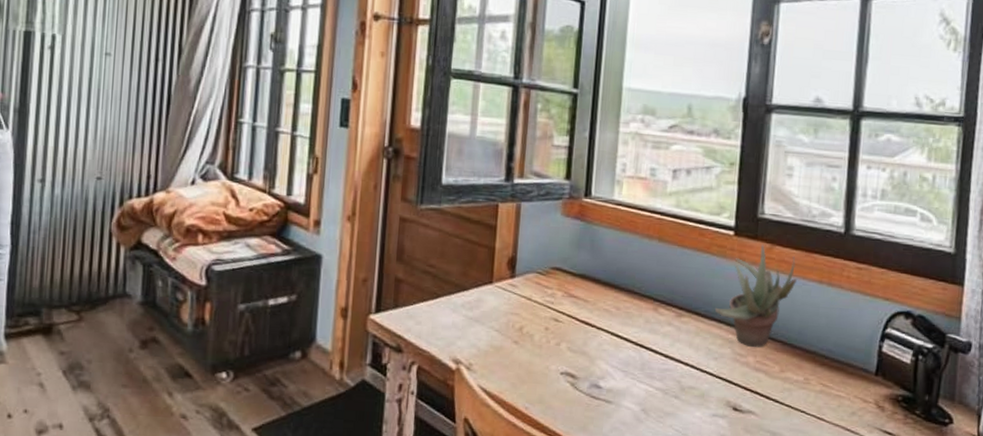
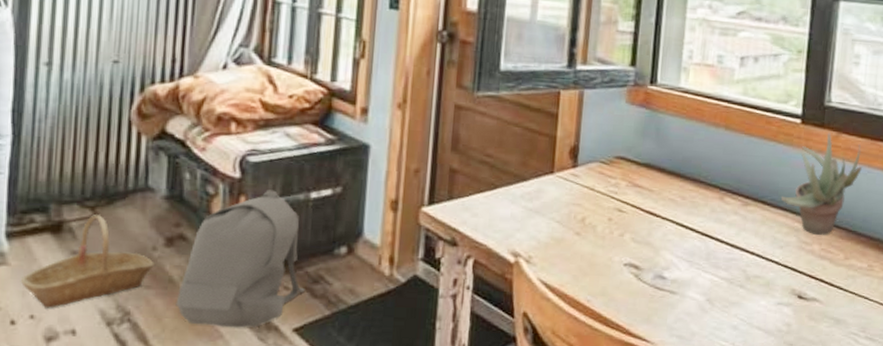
basket: none [16,318,132,404] -> present [20,215,156,308]
backpack: none [148,297,265,426] -> present [175,190,306,328]

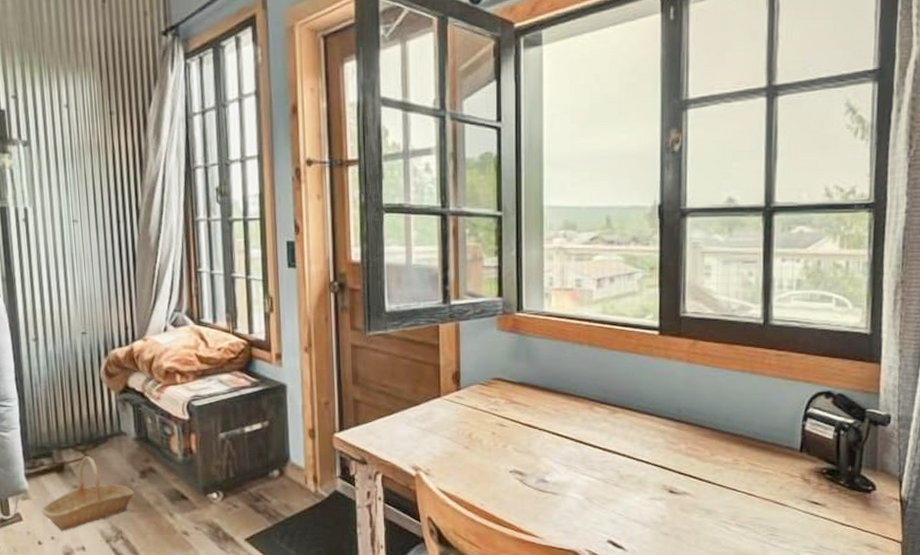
backpack: present [175,190,306,328] -> none [154,427,251,540]
succulent plant: present [780,132,862,235] -> none [645,341,721,435]

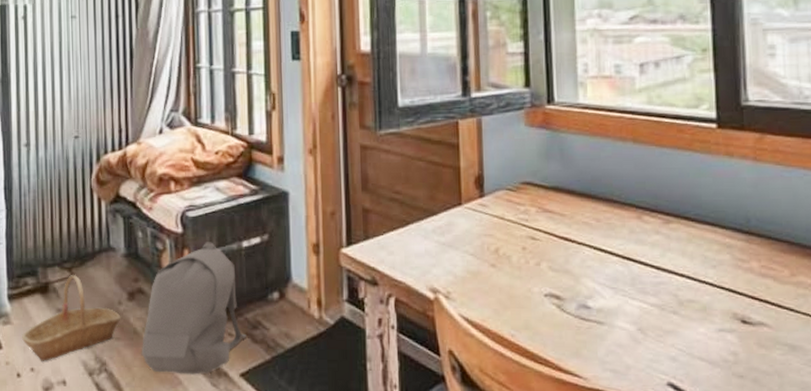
backpack: none [154,427,251,540] -> present [141,242,248,375]

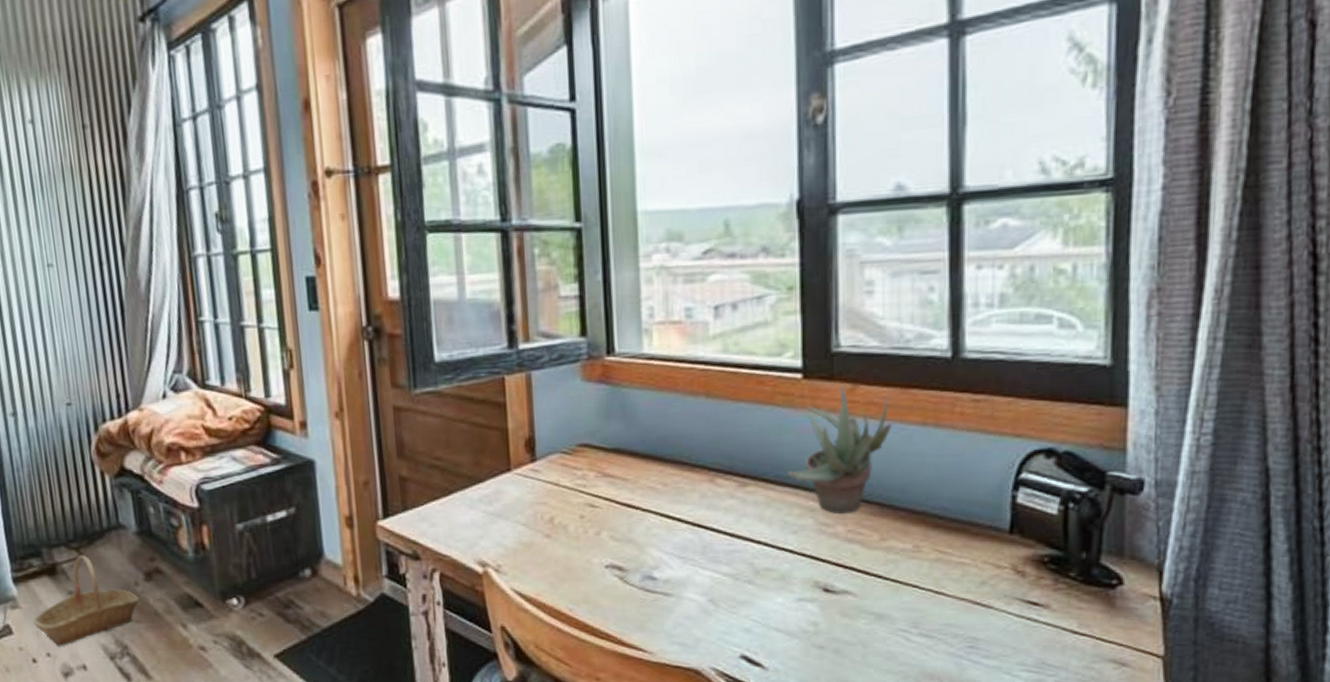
backpack: present [141,242,248,375] -> none [164,517,280,657]
succulent plant: none [705,134,796,250] -> present [786,385,892,514]

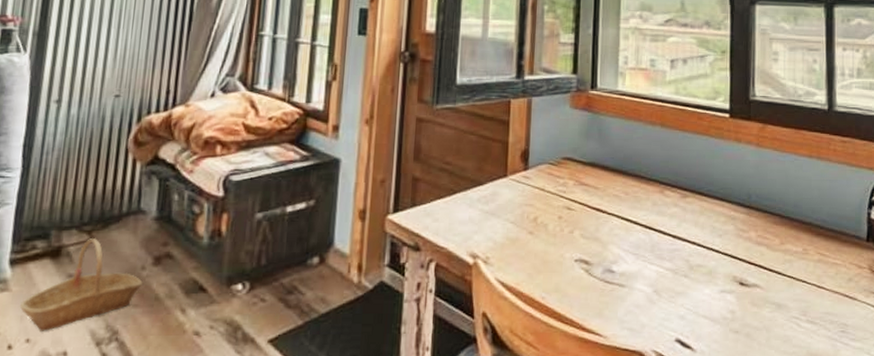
succulent plant: present [786,385,892,514] -> none [716,124,789,222]

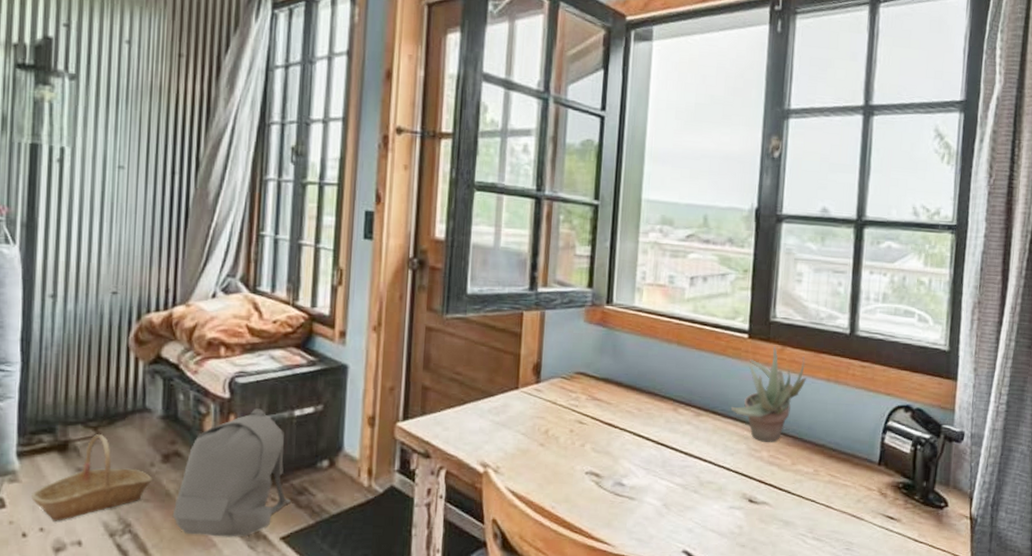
backpack: none [160,206,281,342] -> present [172,408,292,537]
succulent plant: none [716,124,789,222] -> present [730,346,806,442]

